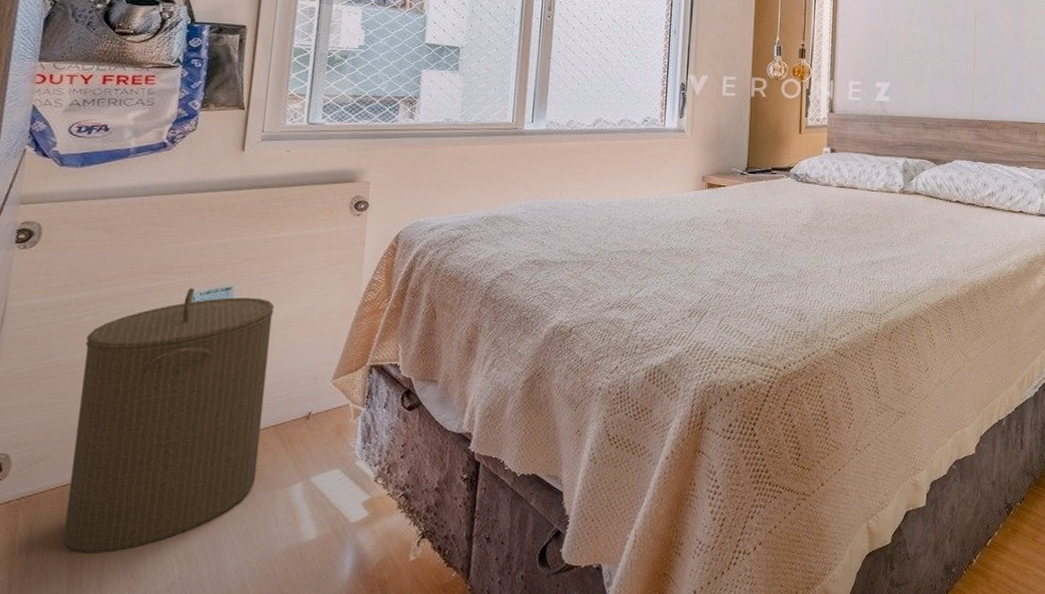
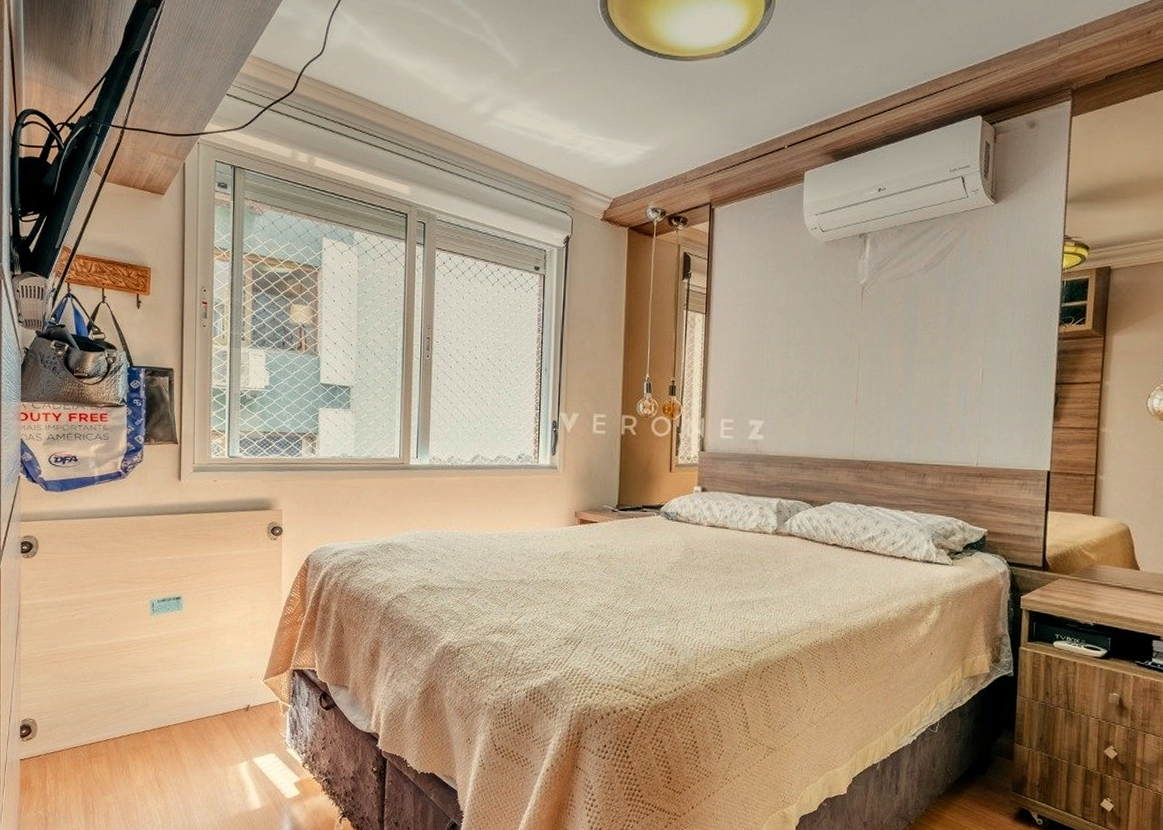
laundry hamper: present [63,288,275,554] -> none [78,596,215,802]

